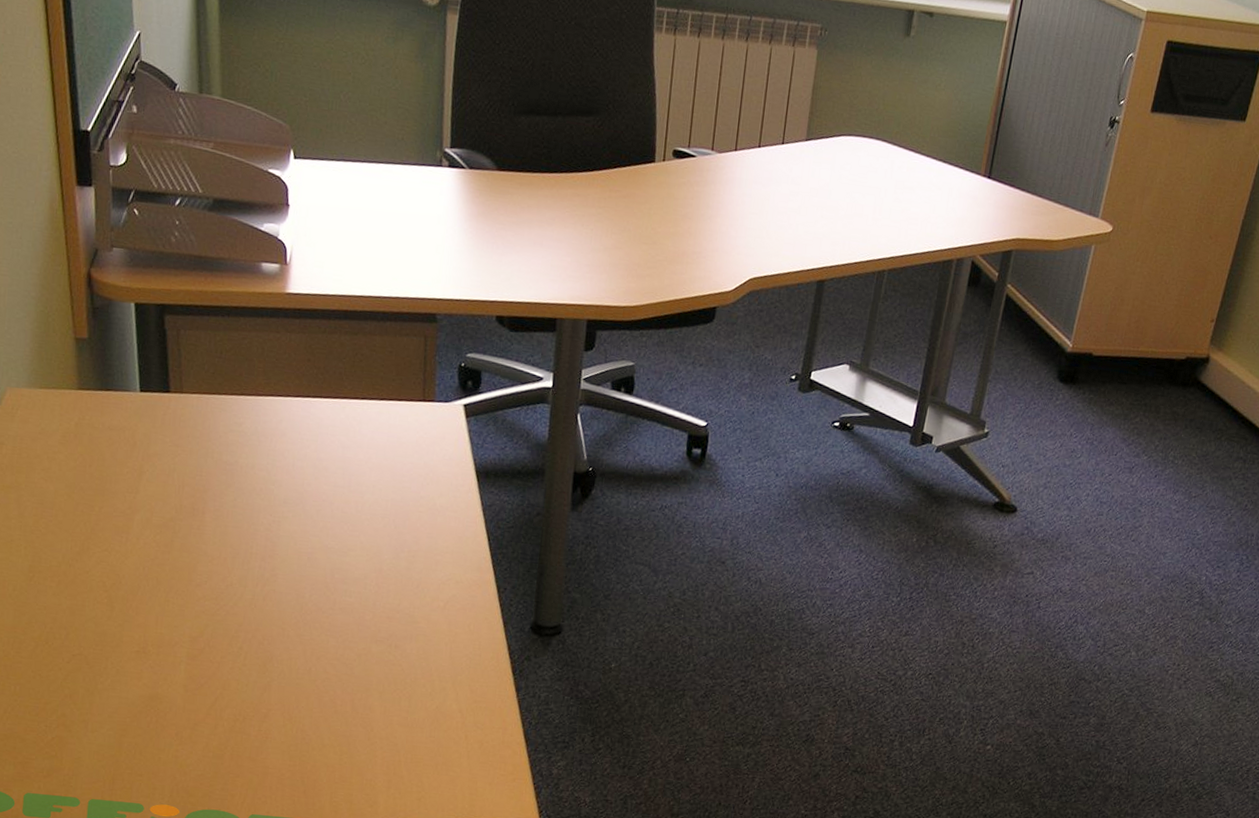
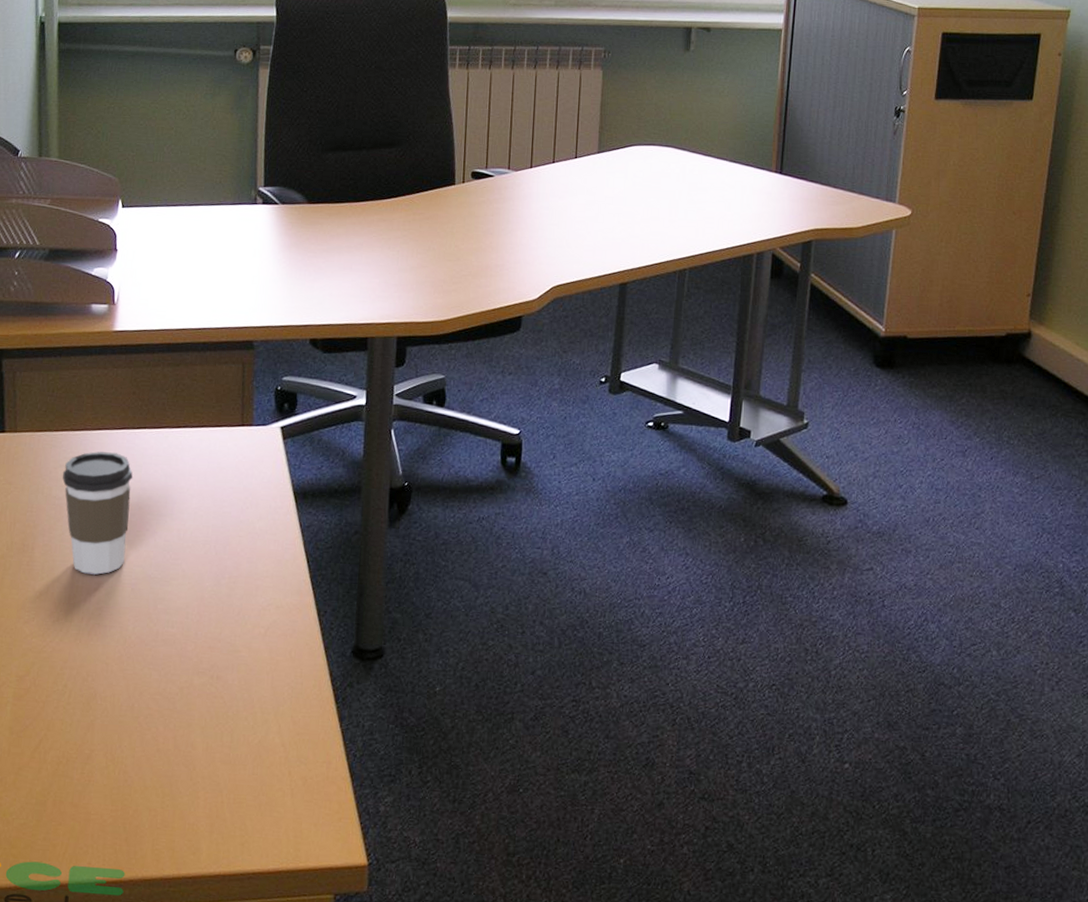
coffee cup: none [233,418,308,542] -> present [62,451,133,575]

